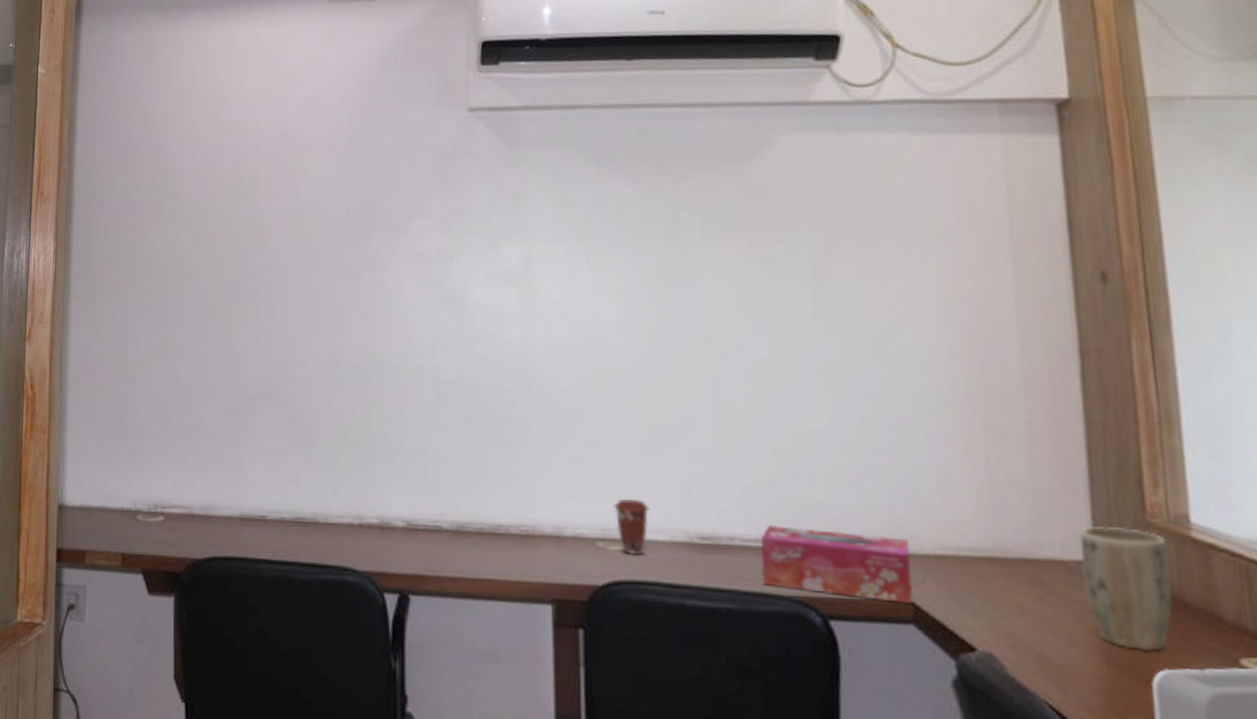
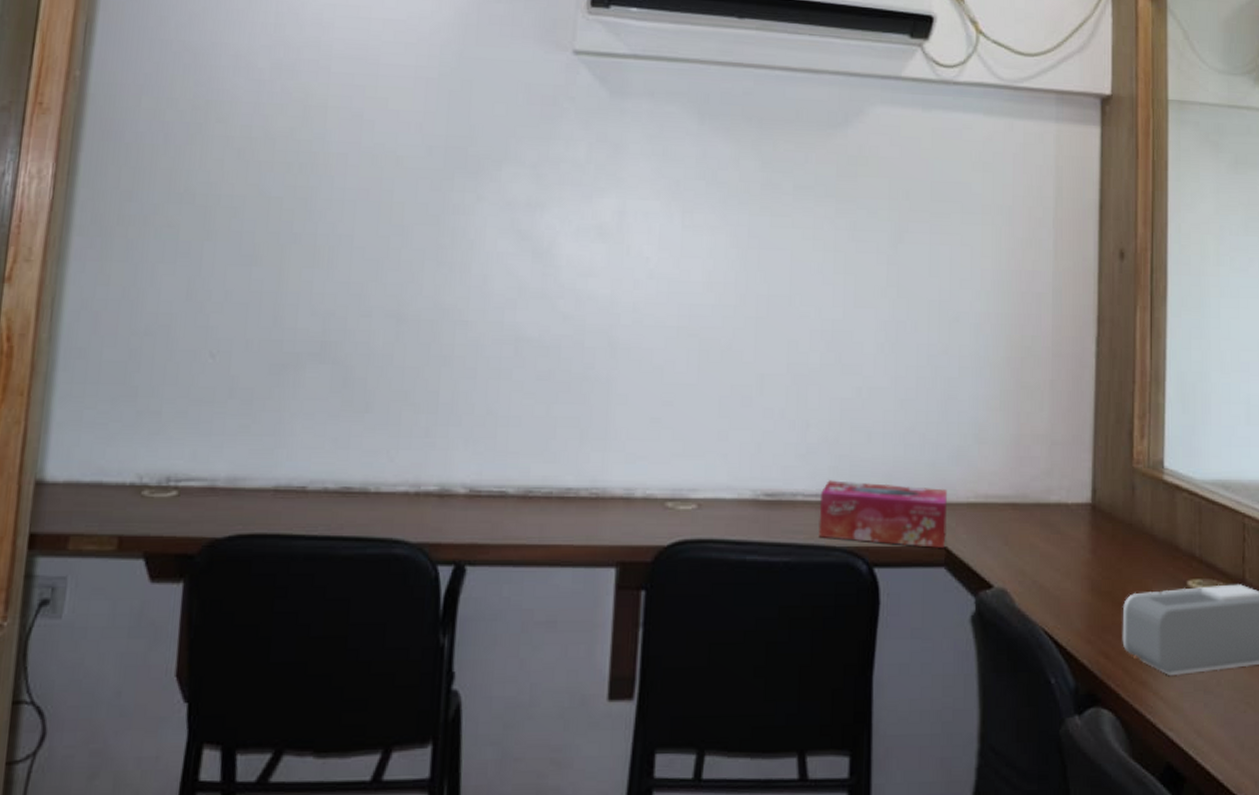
coffee cup: present [614,499,649,556] -> none [686,459,720,515]
plant pot: present [1080,526,1172,651] -> none [1081,472,1146,578]

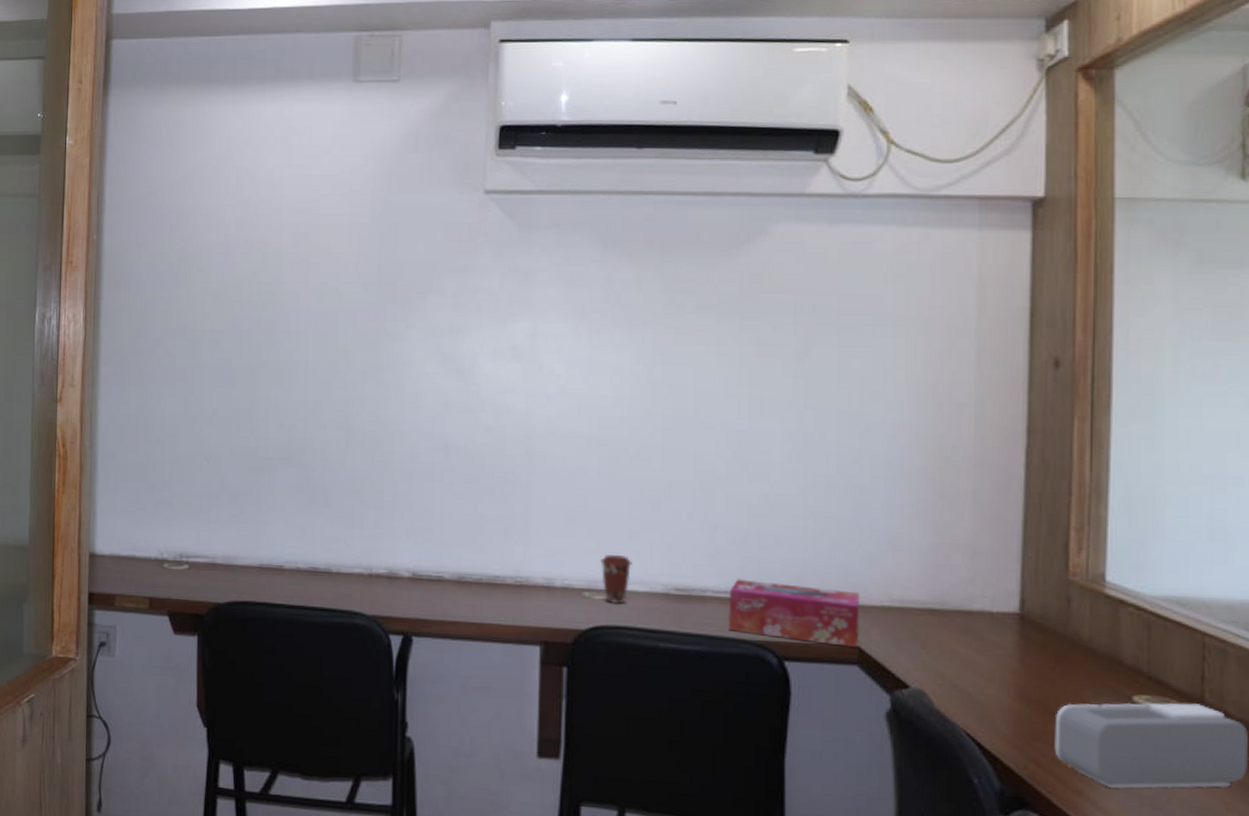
coffee cup: none [686,459,720,515] -> present [600,555,632,605]

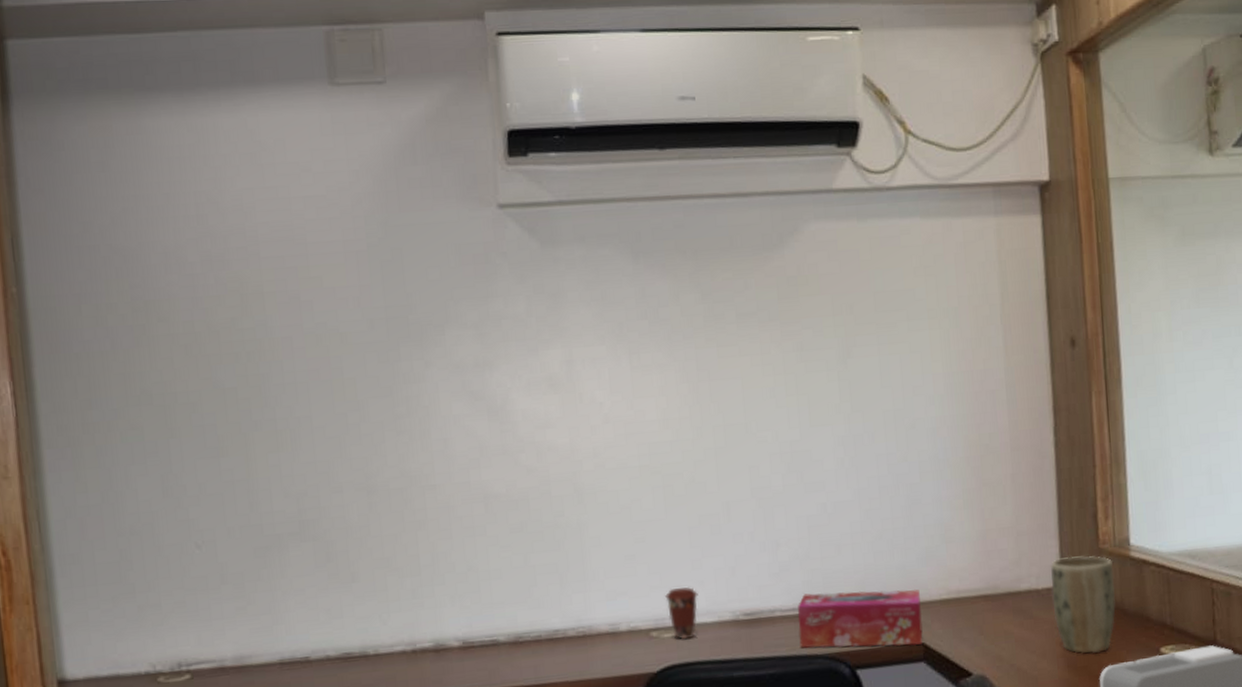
plant pot: none [1008,583,1084,689] -> present [1051,556,1116,654]

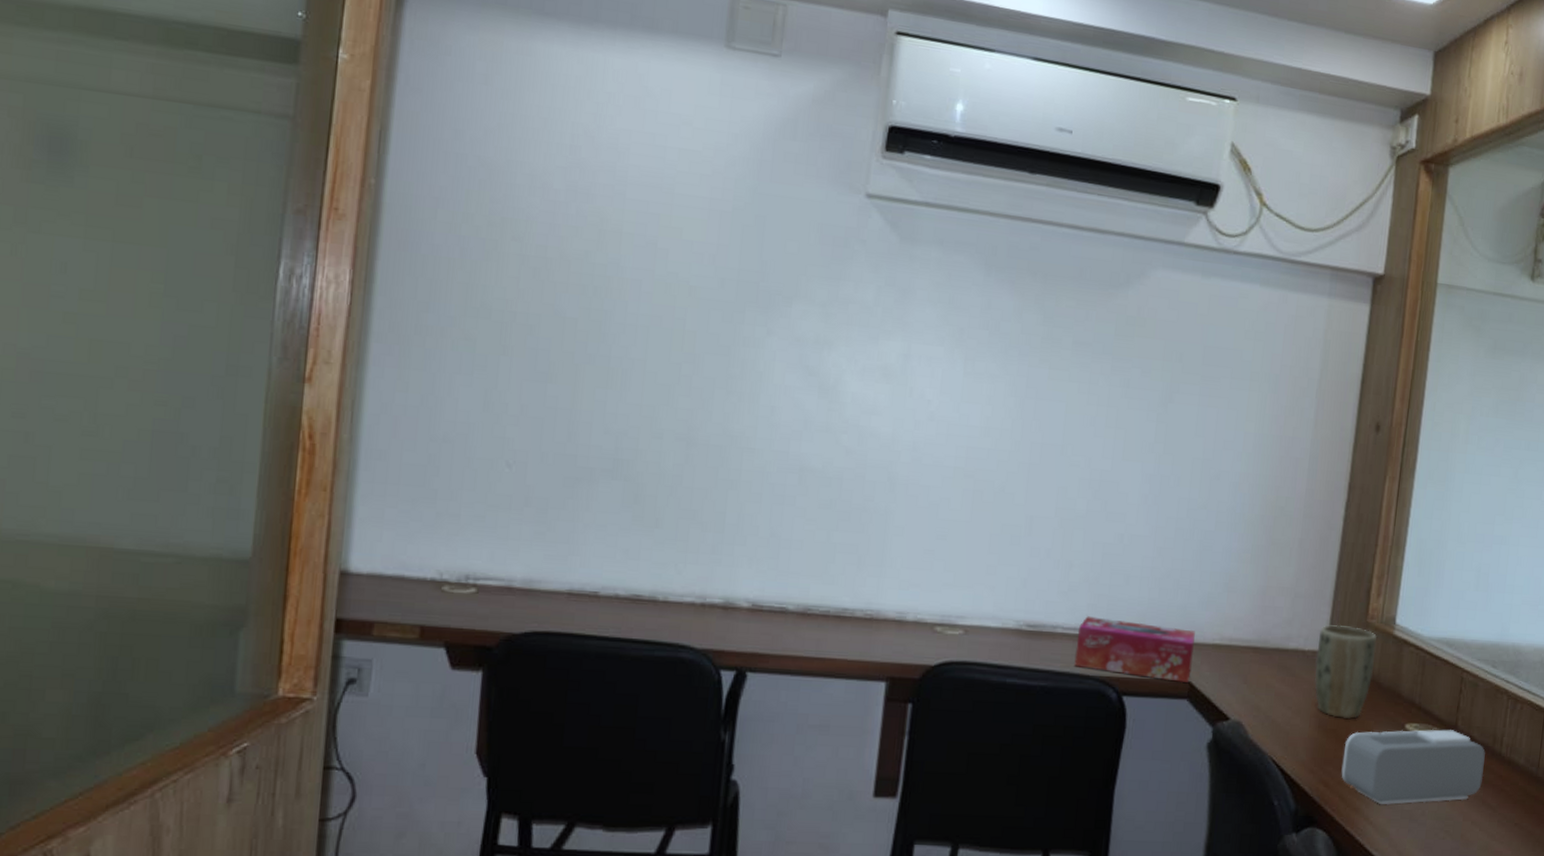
coffee cup: present [665,587,698,640] -> none [955,589,987,640]

